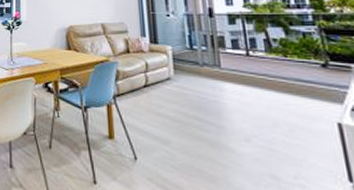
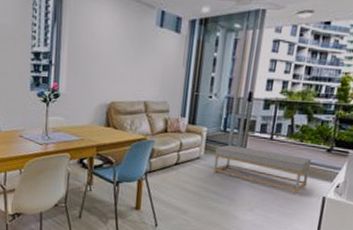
coffee table: none [186,63,311,119] -> present [213,144,312,194]

